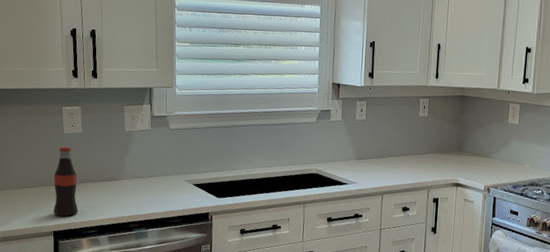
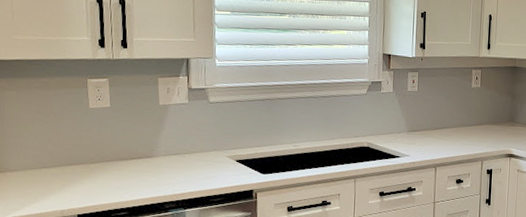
bottle: present [53,147,79,217] -> none [77,123,107,199]

